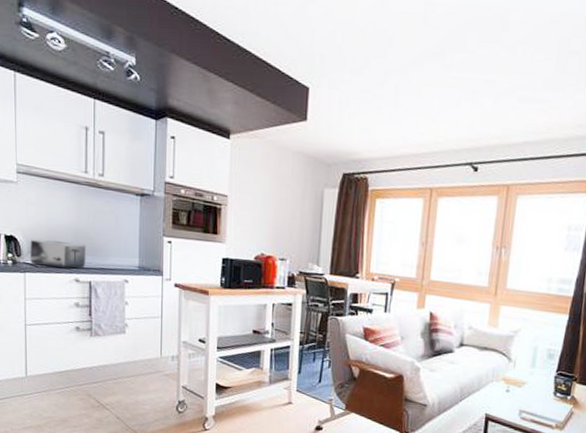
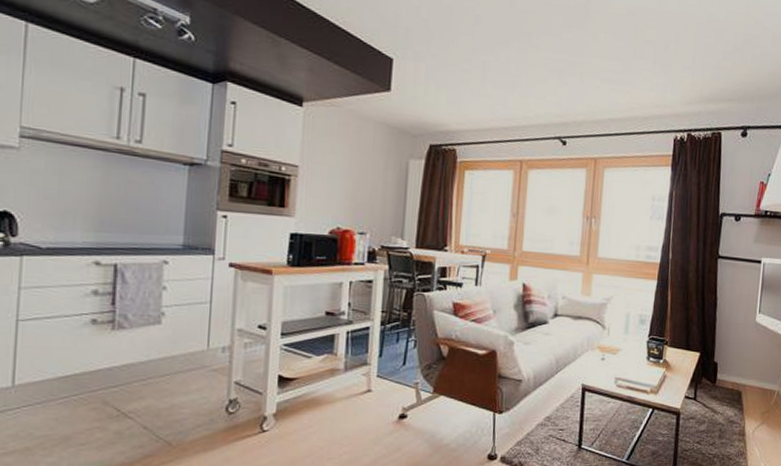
toaster: present [30,239,87,269] -> none [31,215,113,250]

